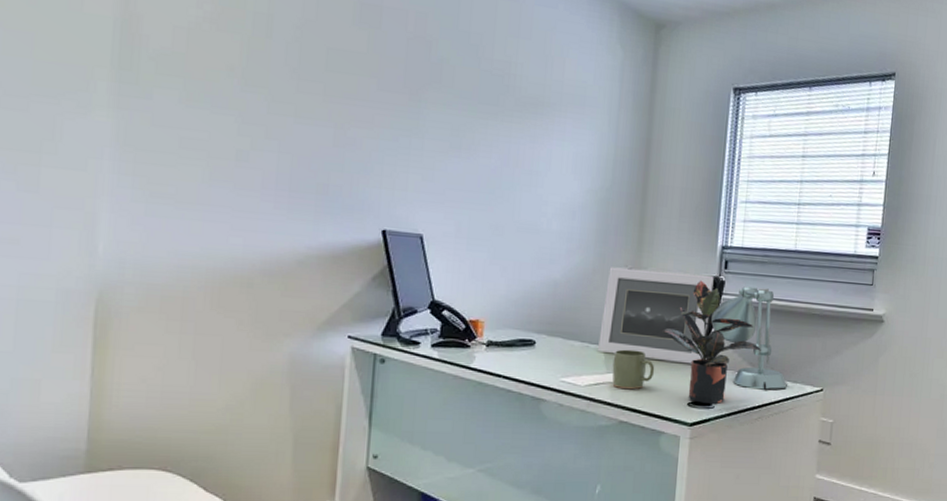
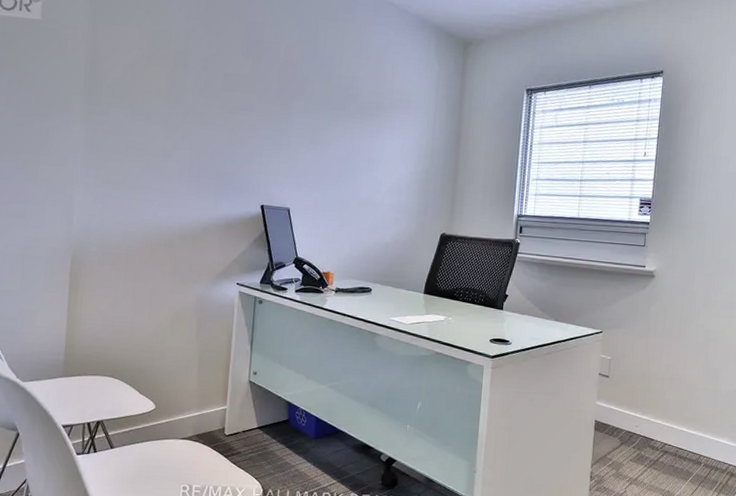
picture frame: present [597,267,714,364] -> none [418,232,511,309]
mug: present [611,349,655,390] -> none [430,296,464,328]
potted plant: present [662,280,761,405] -> none [469,242,550,342]
desk lamp: present [710,286,787,391] -> none [508,247,572,332]

